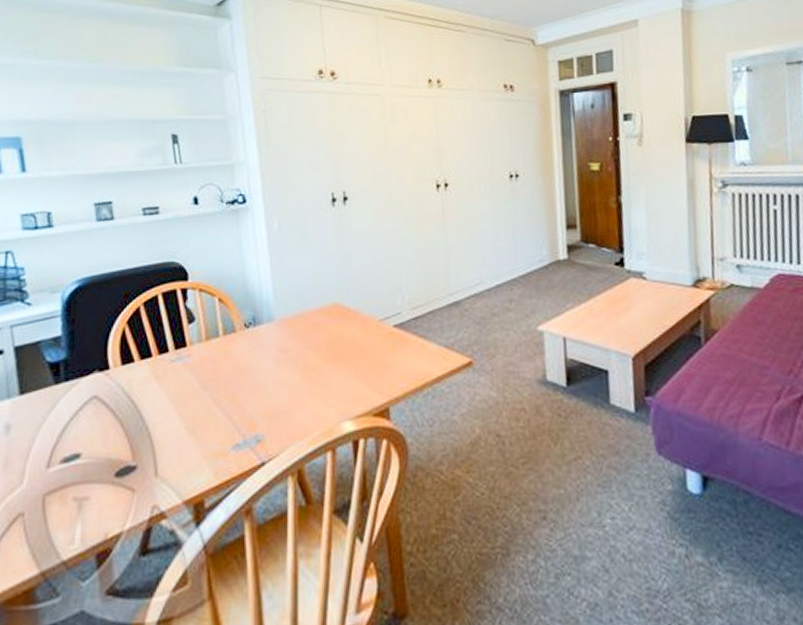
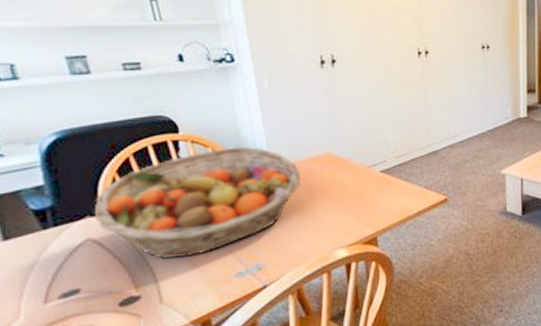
fruit basket: none [103,295,306,425] -> present [95,146,300,260]

